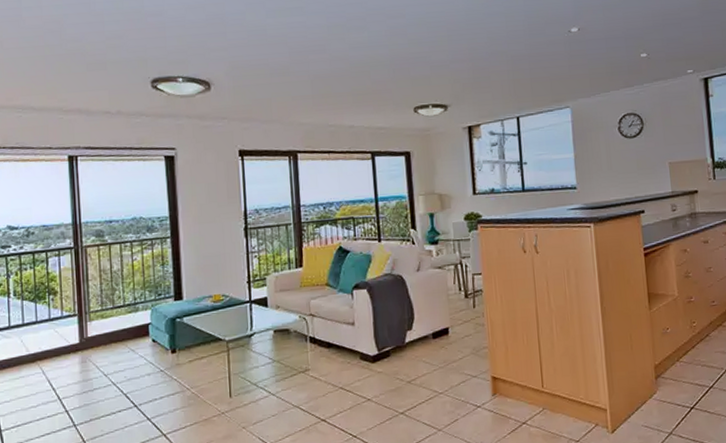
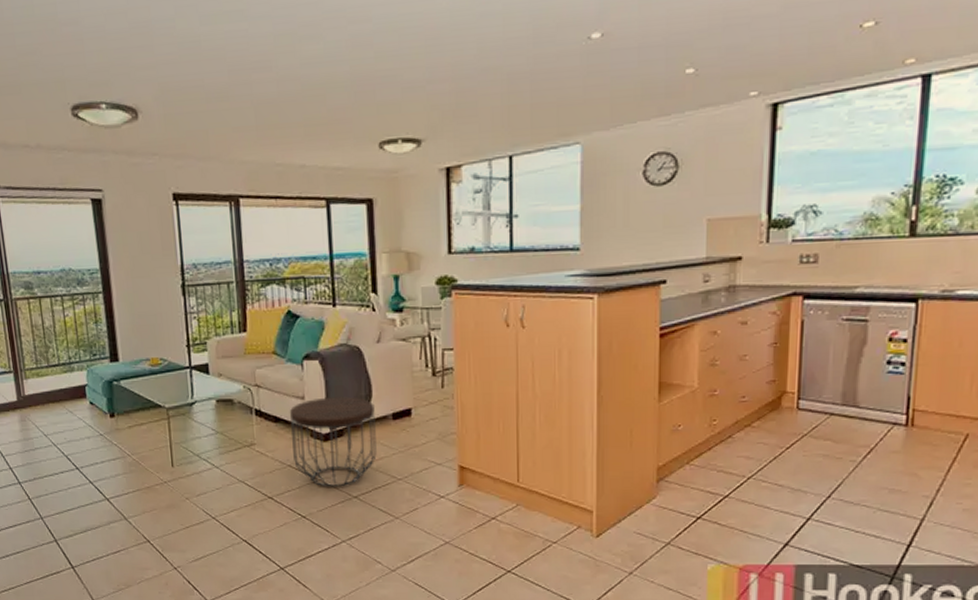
side table: none [340,320,420,406] -> present [289,396,377,487]

